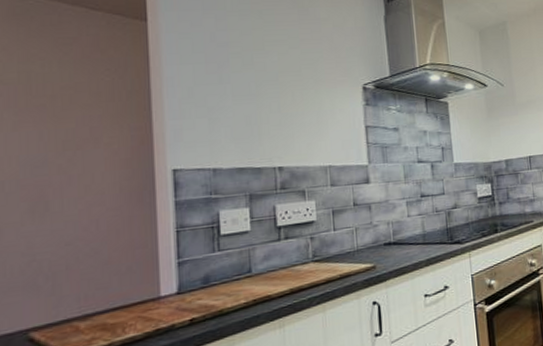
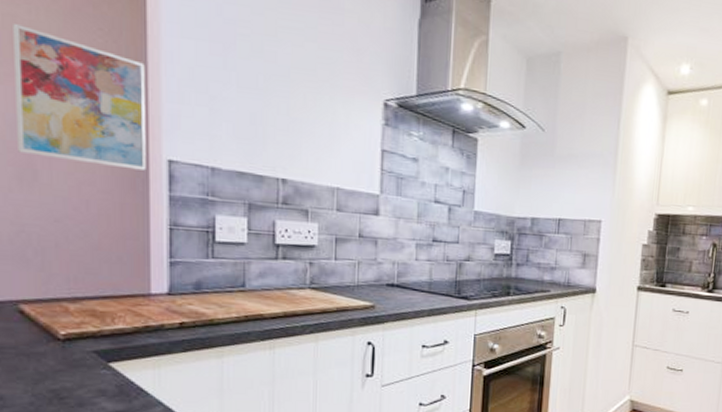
wall art: none [28,77,153,188] -> present [13,22,146,171]

